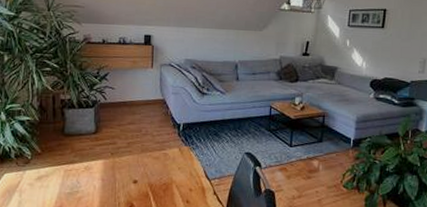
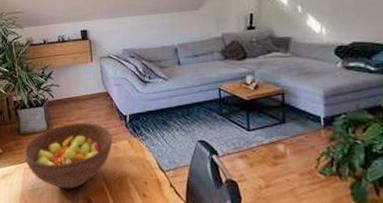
fruit bowl: none [66,127,163,194] -> present [24,123,113,189]

